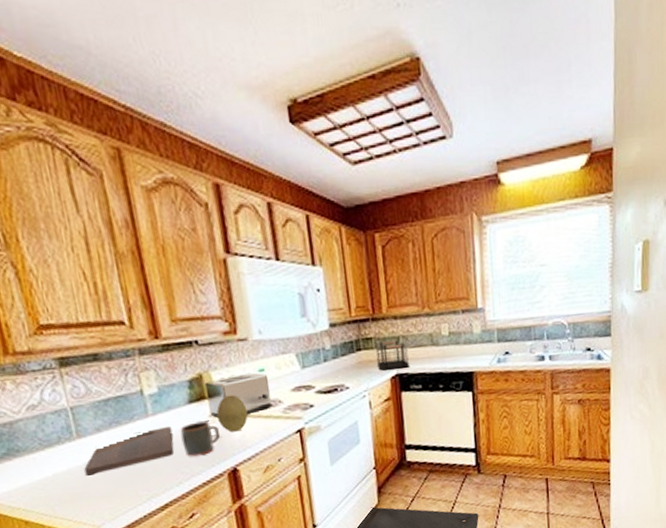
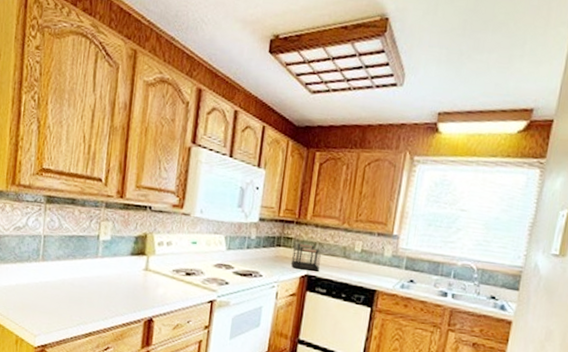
cutting board: present [84,426,175,476] -> none [39,268,112,295]
mug: present [180,421,221,457] -> none [116,271,148,301]
toaster: present [204,372,272,418] -> none [144,241,198,277]
fruit: present [216,394,248,432] -> none [149,256,175,289]

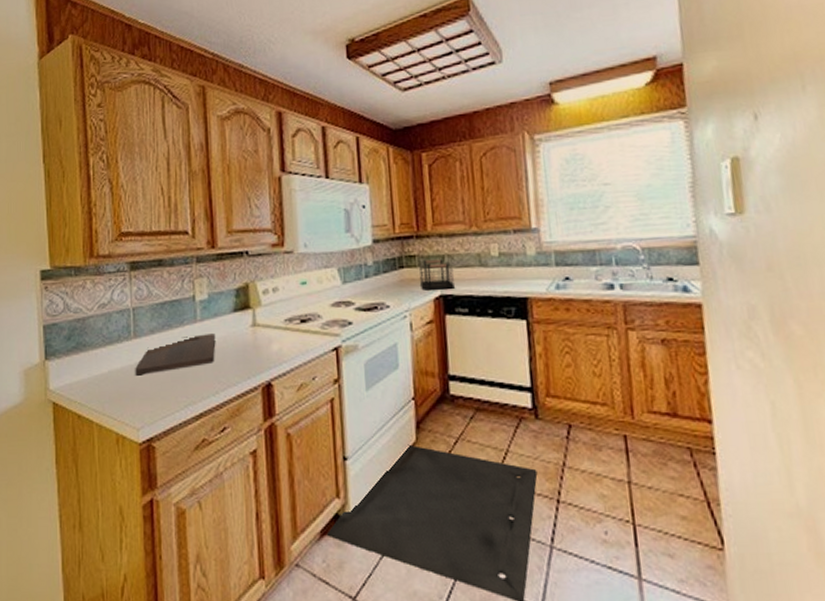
cutting board: none [39,268,112,295] -> present [135,333,216,376]

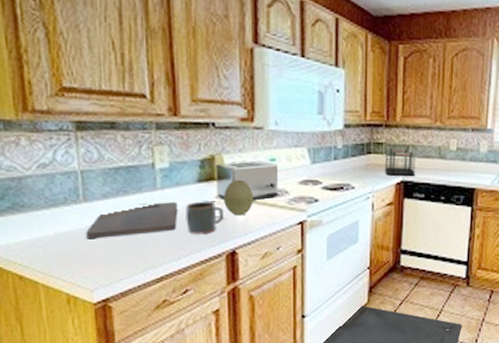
mug: none [222,330,259,367] -> present [185,201,224,235]
toaster: none [250,285,311,328] -> present [216,161,279,200]
fruit: none [258,306,287,345] -> present [224,179,254,216]

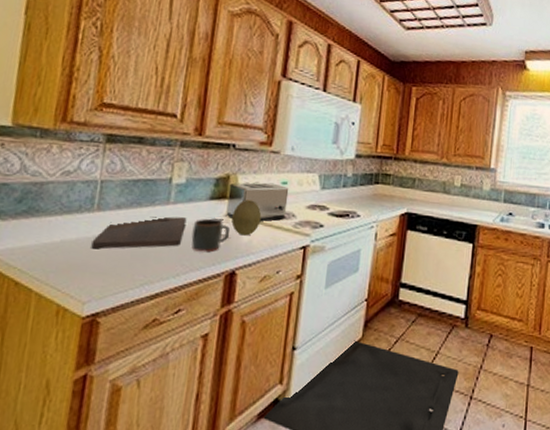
dish rack: present [385,148,416,176] -> none [391,180,422,208]

